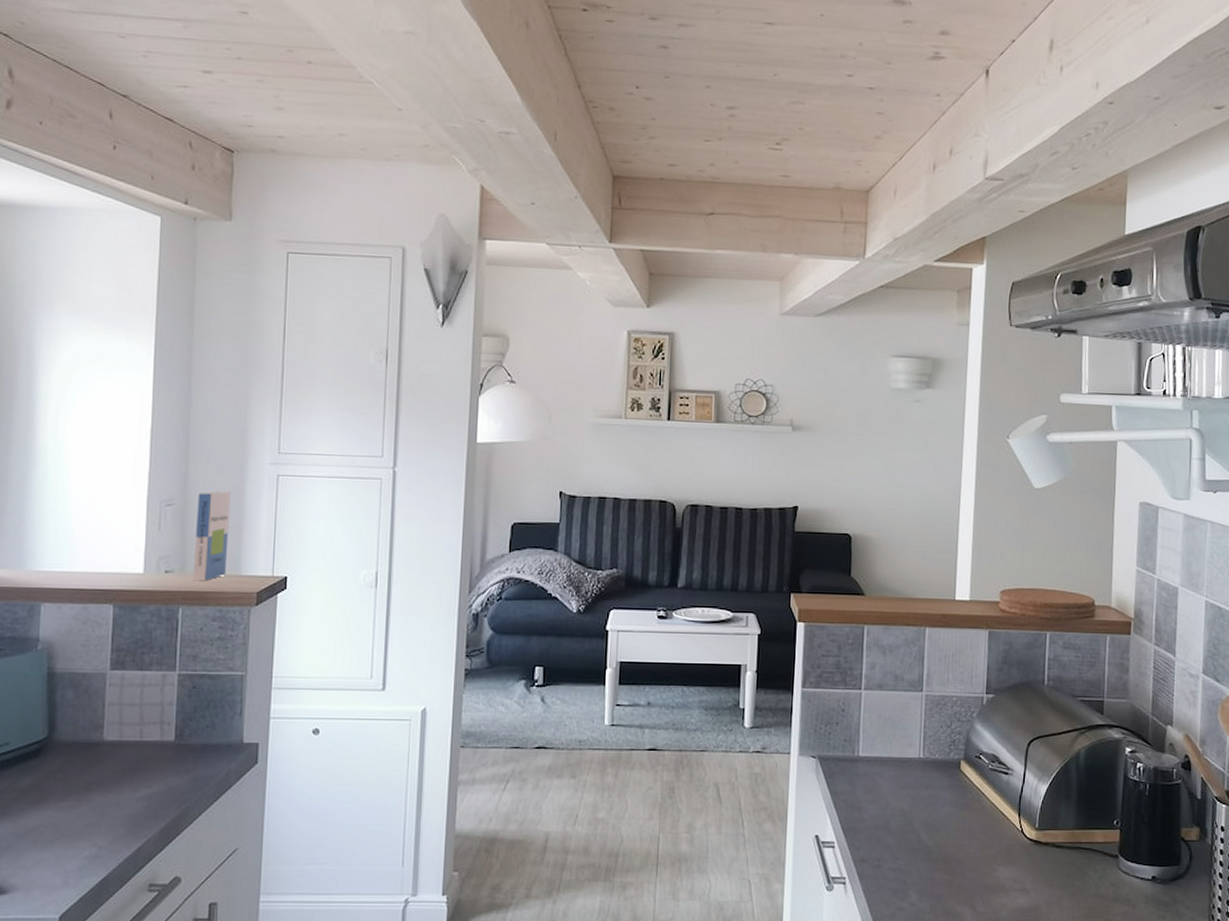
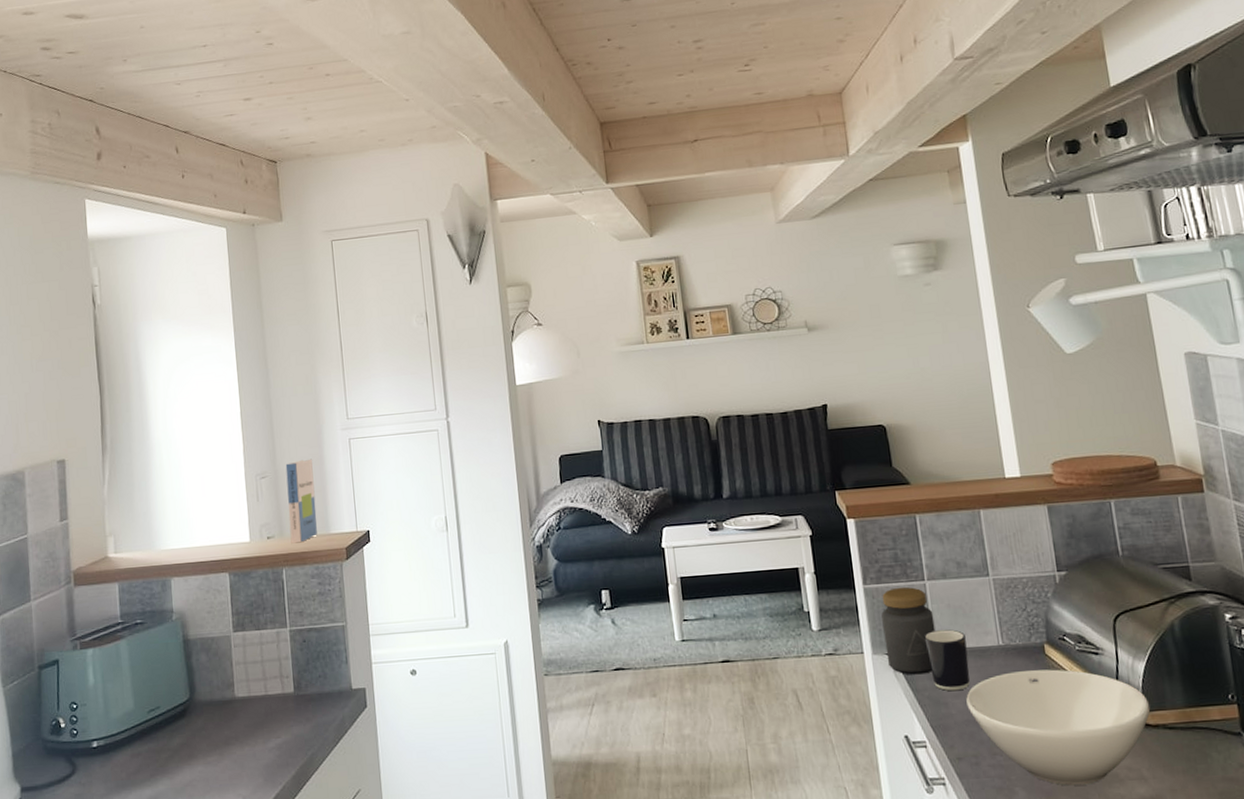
jar: none [812,694,864,779] -> present [881,587,936,675]
mug: none [850,738,891,797] -> present [924,629,970,691]
bowl: none [879,784,1045,892] -> present [966,669,1151,786]

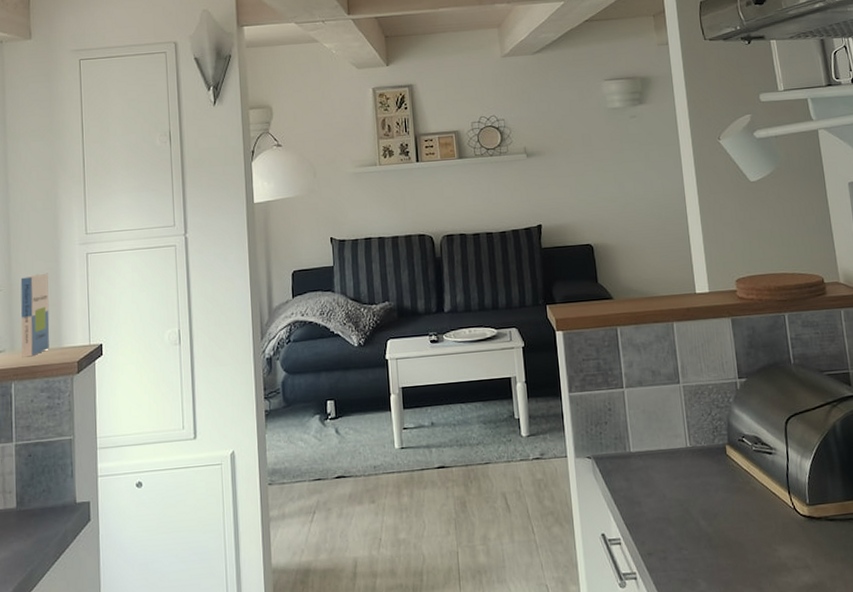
jar: present [881,587,936,675] -> none [584,394,632,476]
mug: present [924,629,970,691] -> none [621,433,661,491]
bowl: present [966,669,1151,786] -> none [657,468,815,576]

